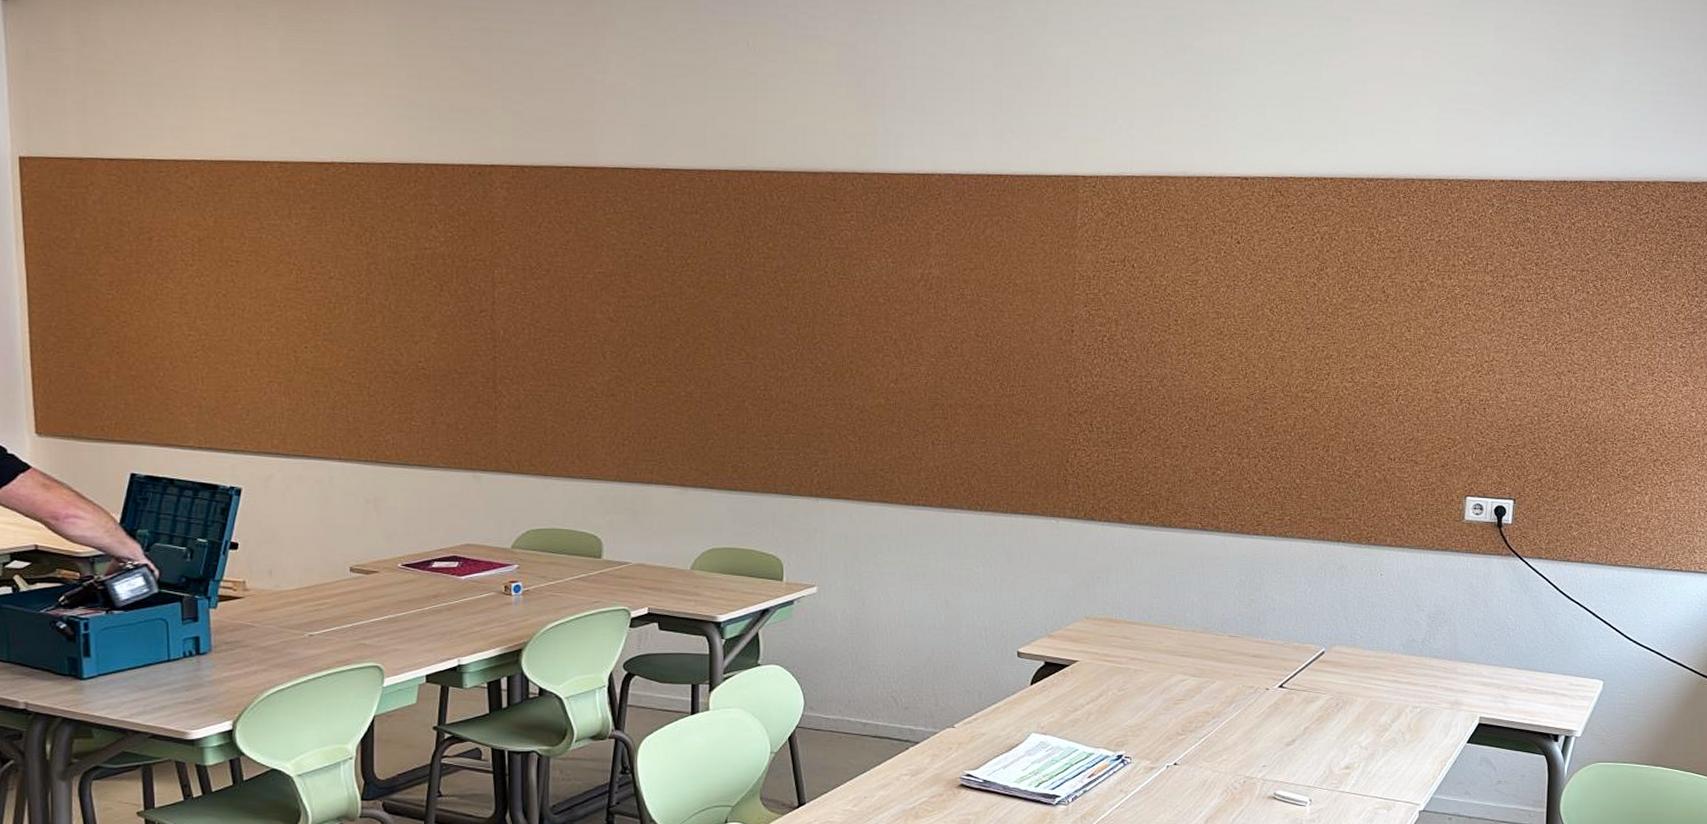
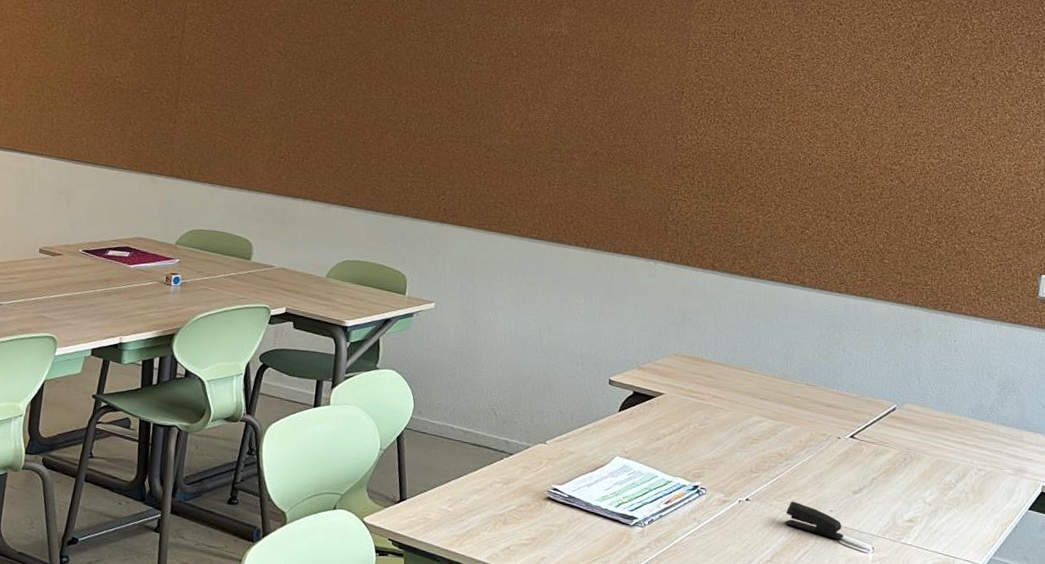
stapler: none [1217,760,1279,795] -> present [785,501,844,539]

